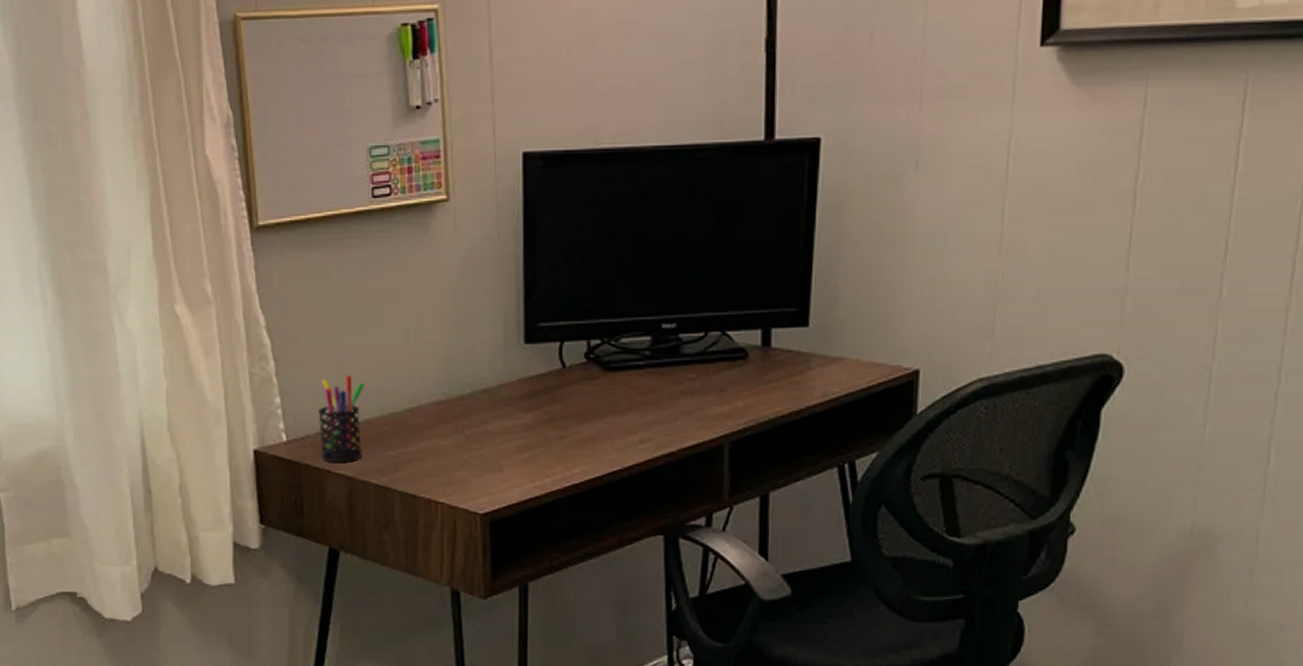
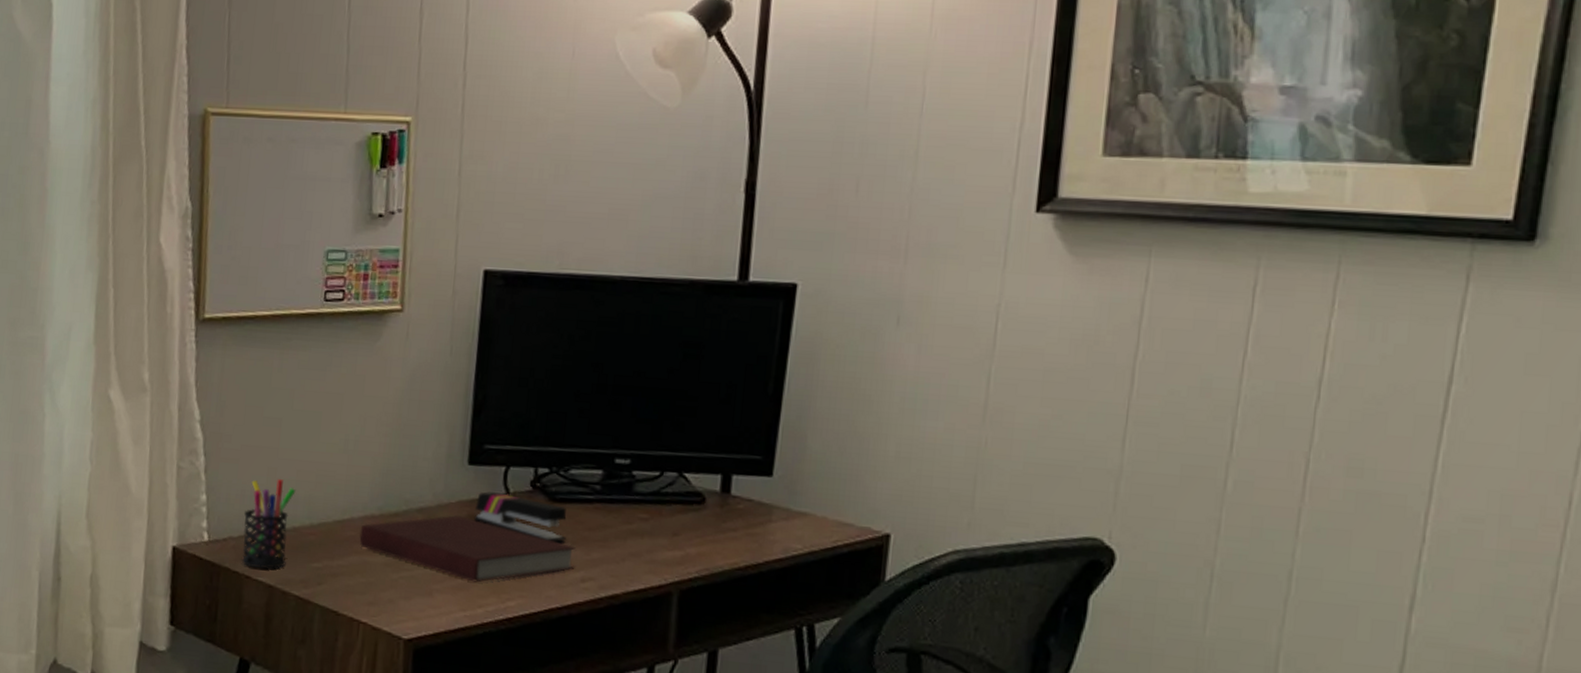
notebook: none [429,393,633,454] -> present [359,515,576,583]
stapler: none [534,367,622,409] -> present [474,492,567,543]

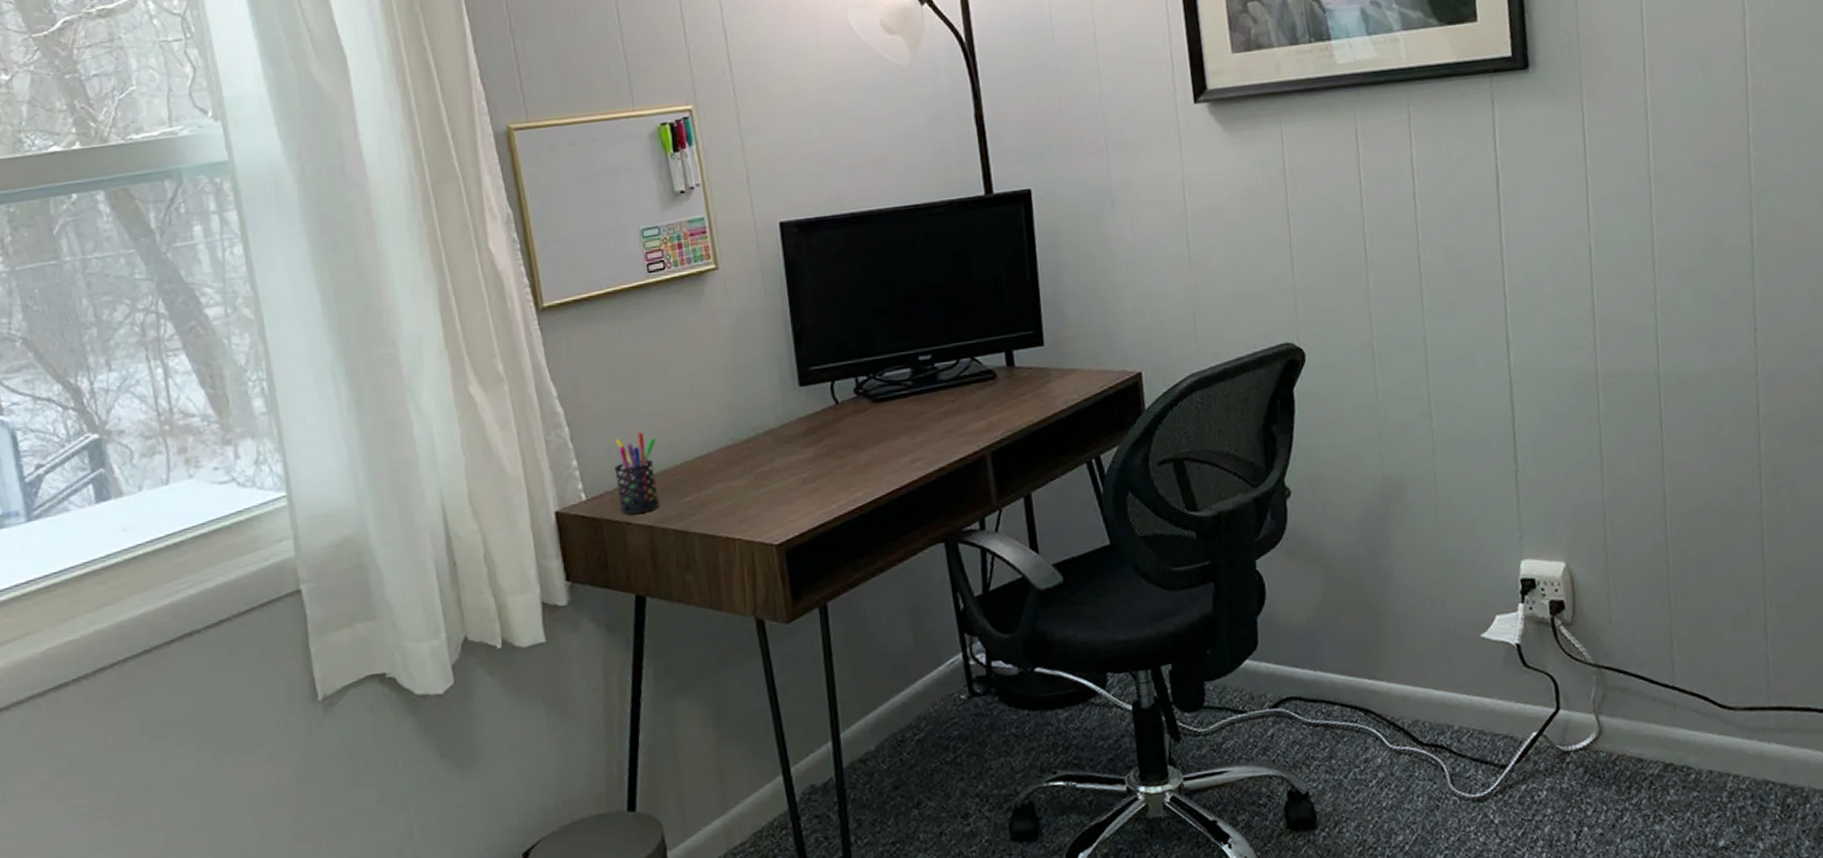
notebook: present [359,515,576,583] -> none [719,430,905,484]
stapler: present [474,492,567,543] -> none [812,404,893,436]

